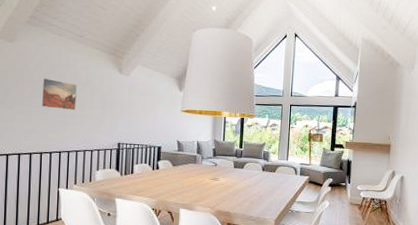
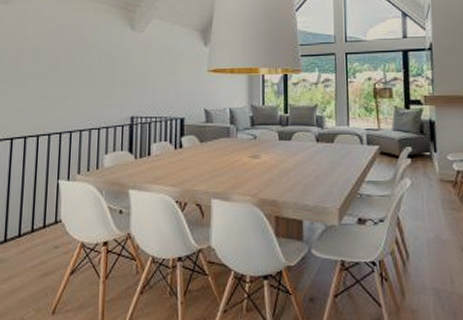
wall art: present [42,78,77,111] -> none [40,43,81,80]

